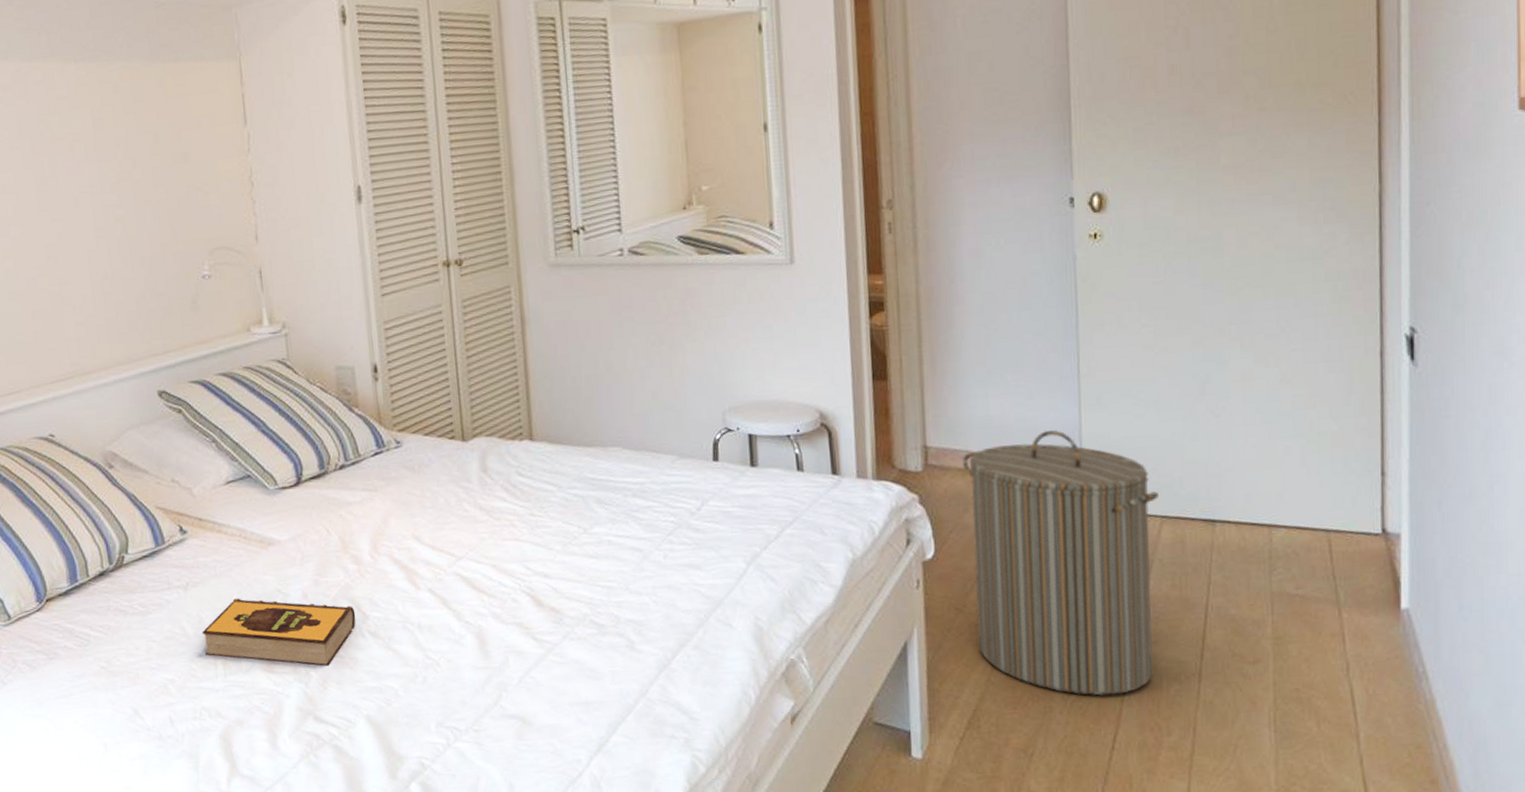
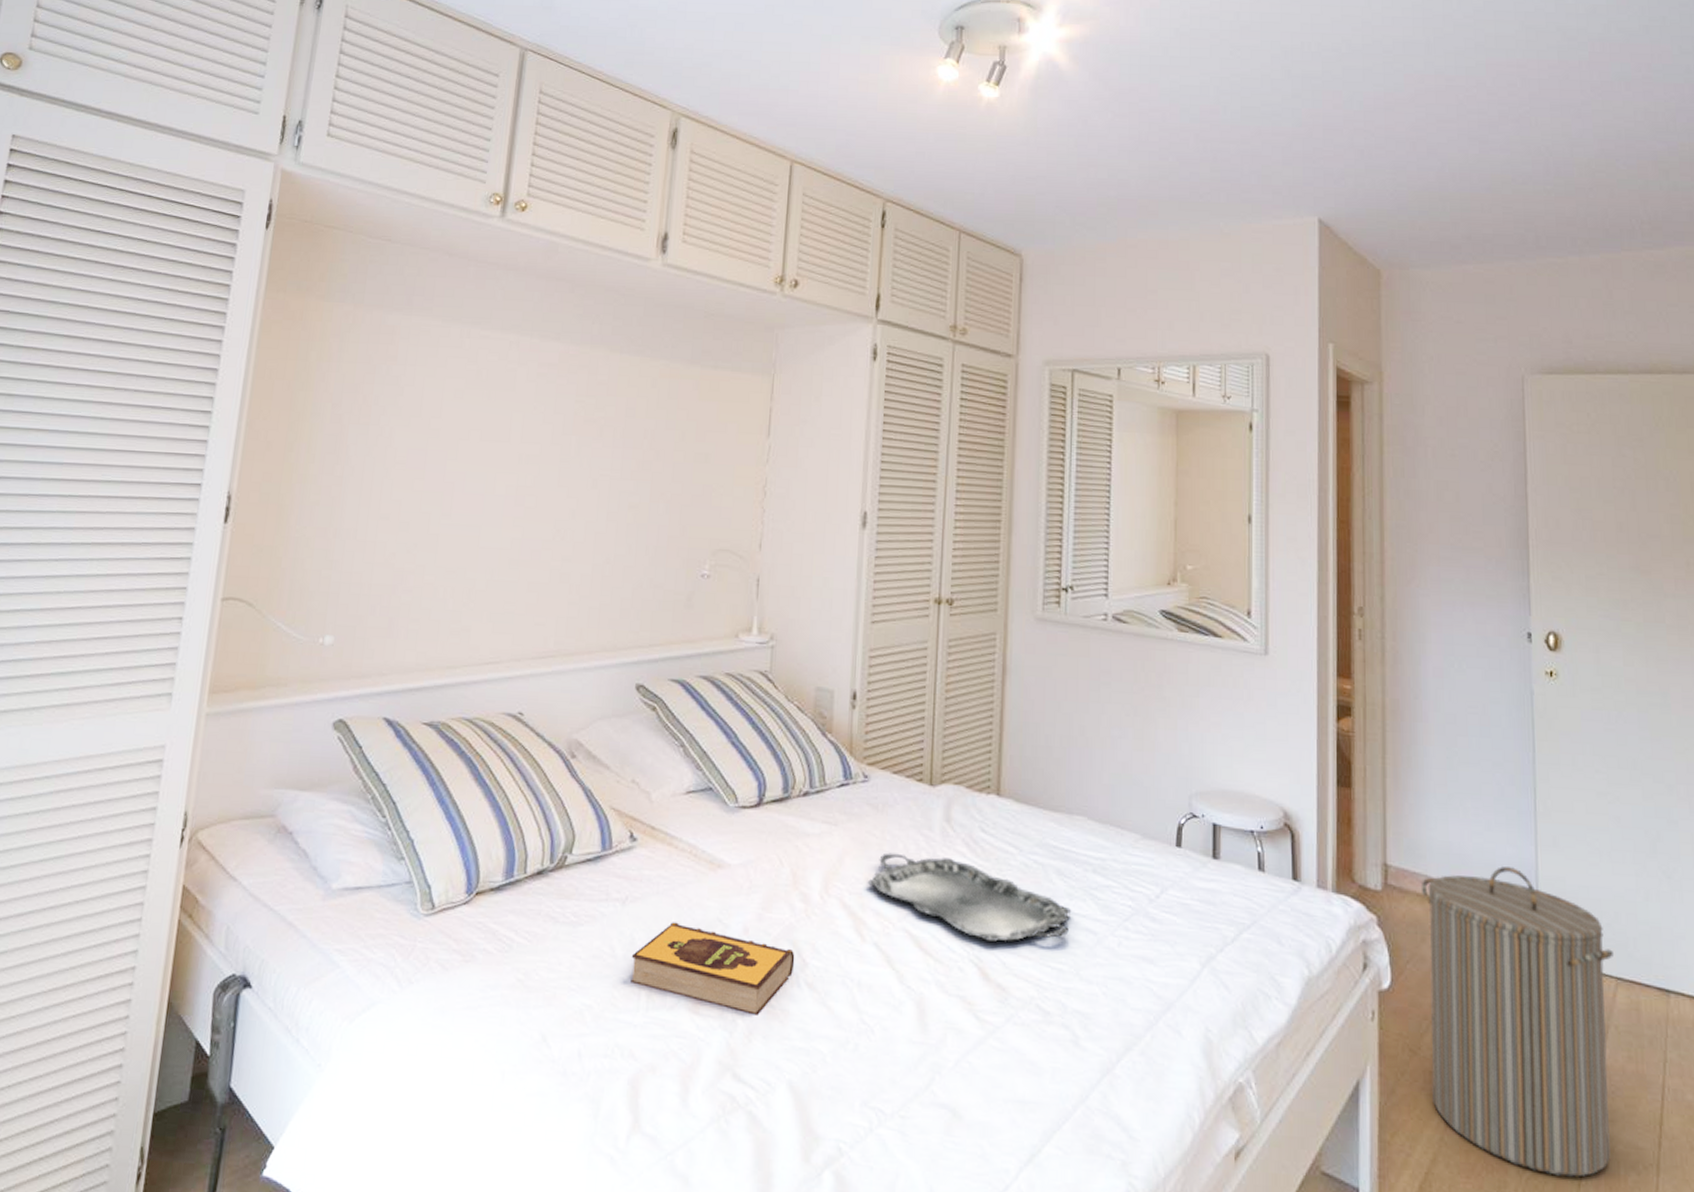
serving tray: none [414,504,616,573] -> present [867,853,1072,943]

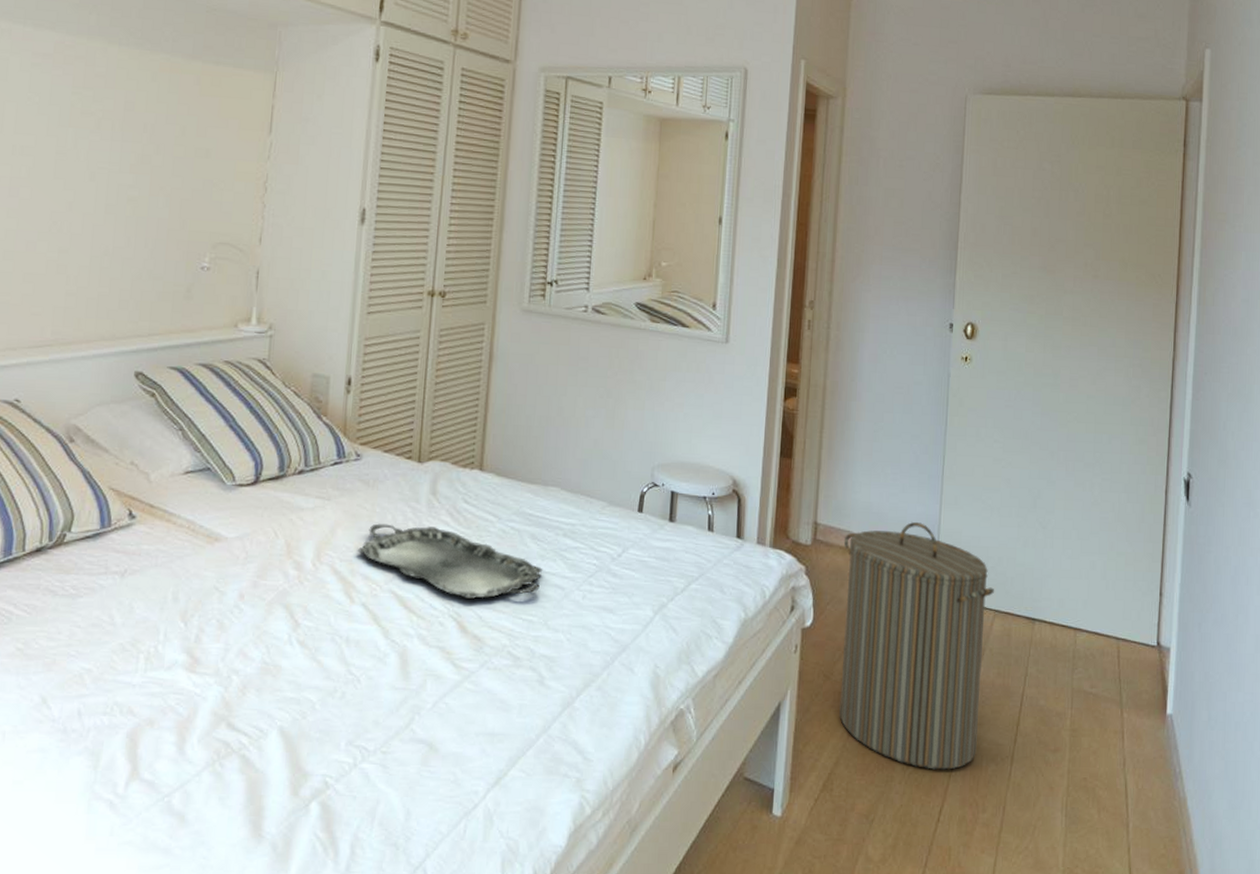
hardback book: present [629,922,795,1015] -> none [128,591,288,671]

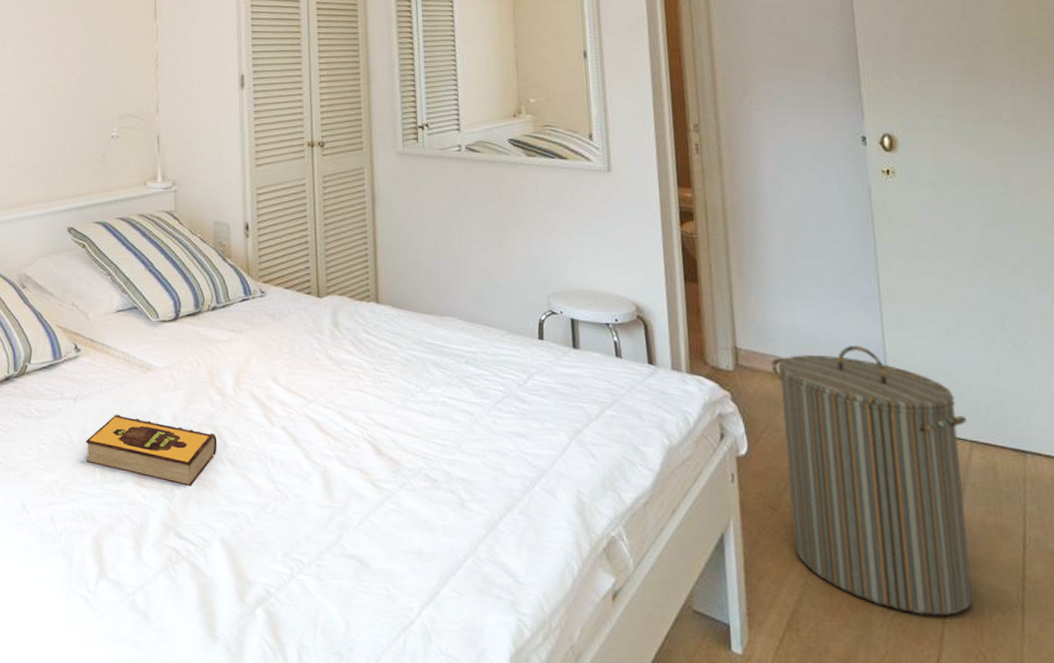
hardback book: none [128,591,288,671] -> present [85,414,218,486]
serving tray: present [357,523,543,600] -> none [271,353,450,424]

